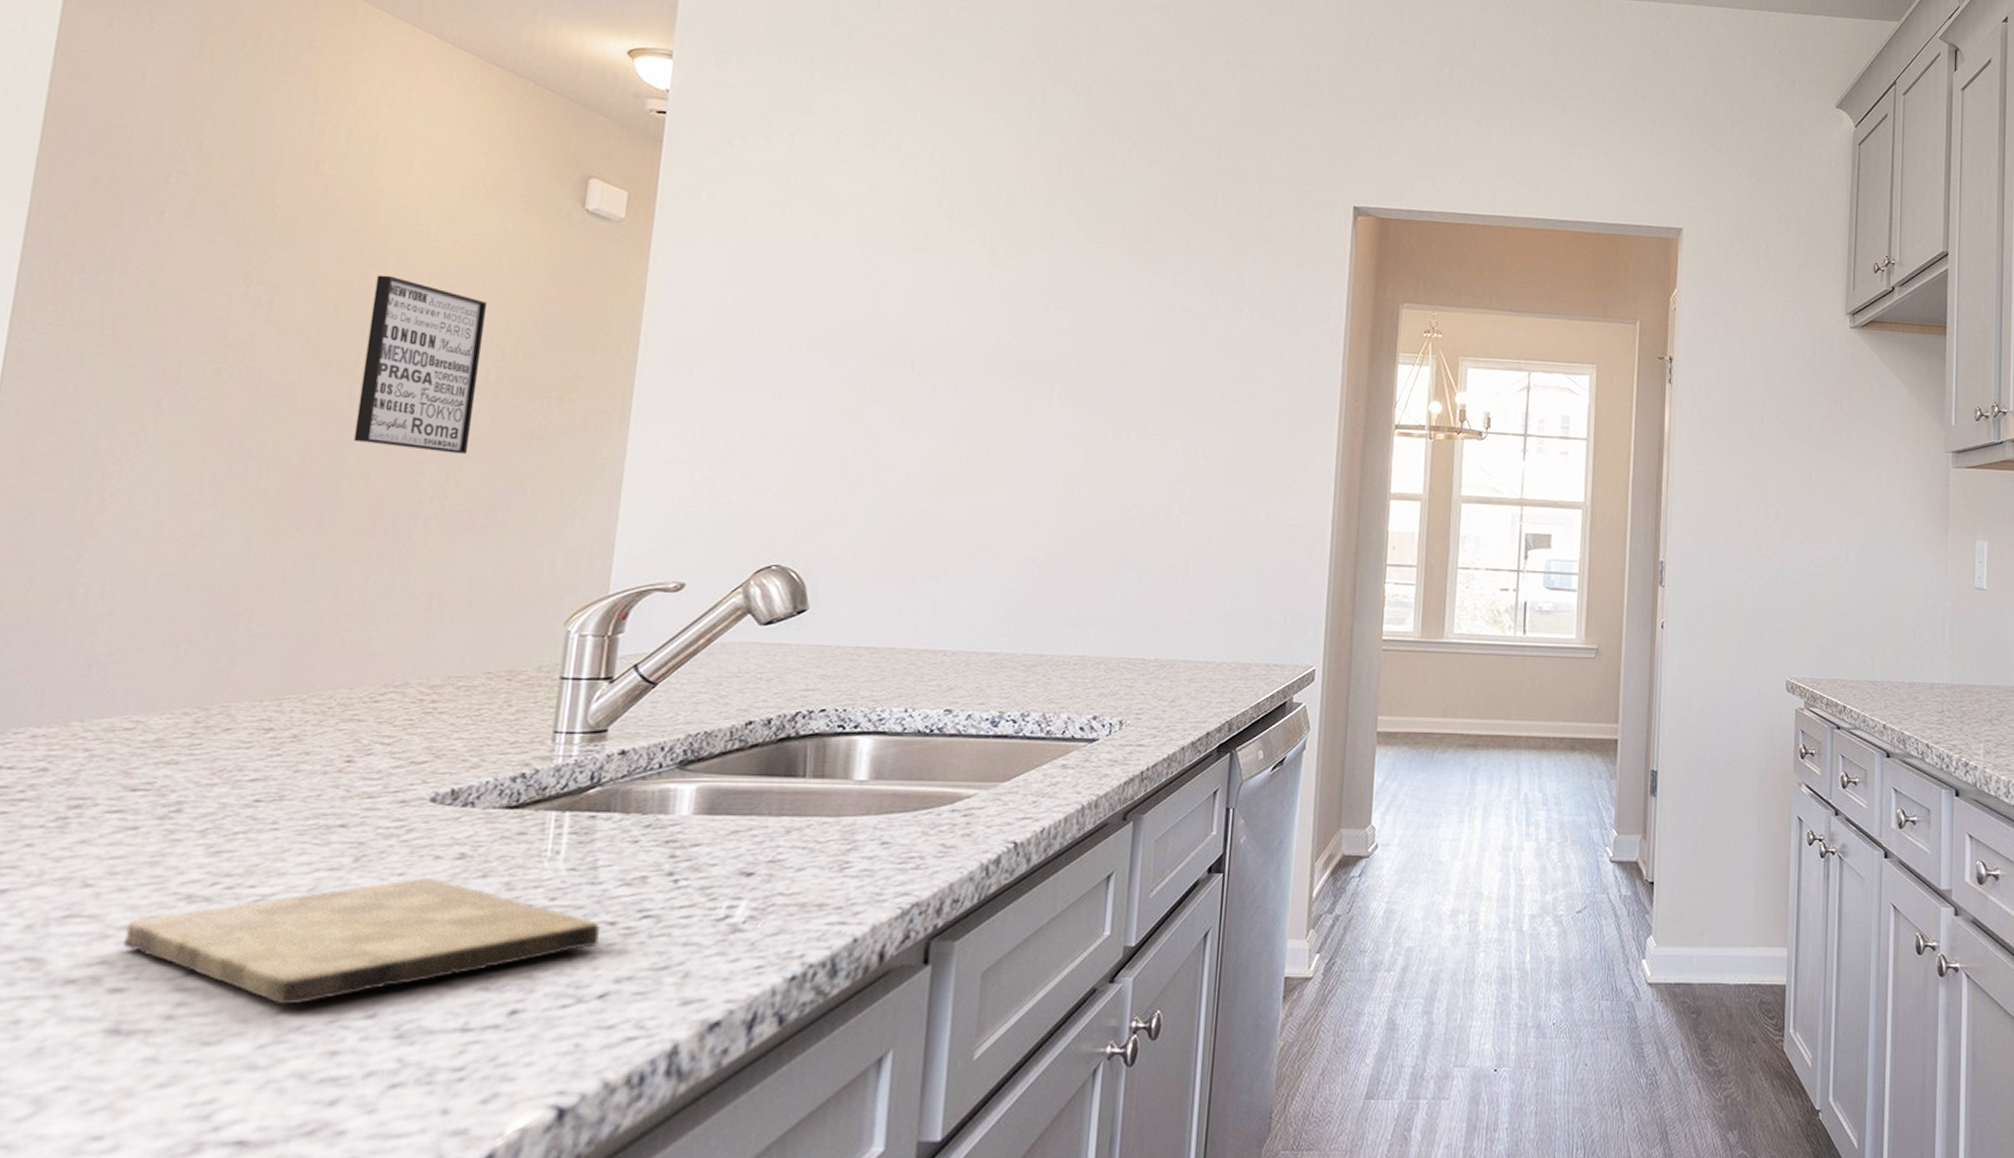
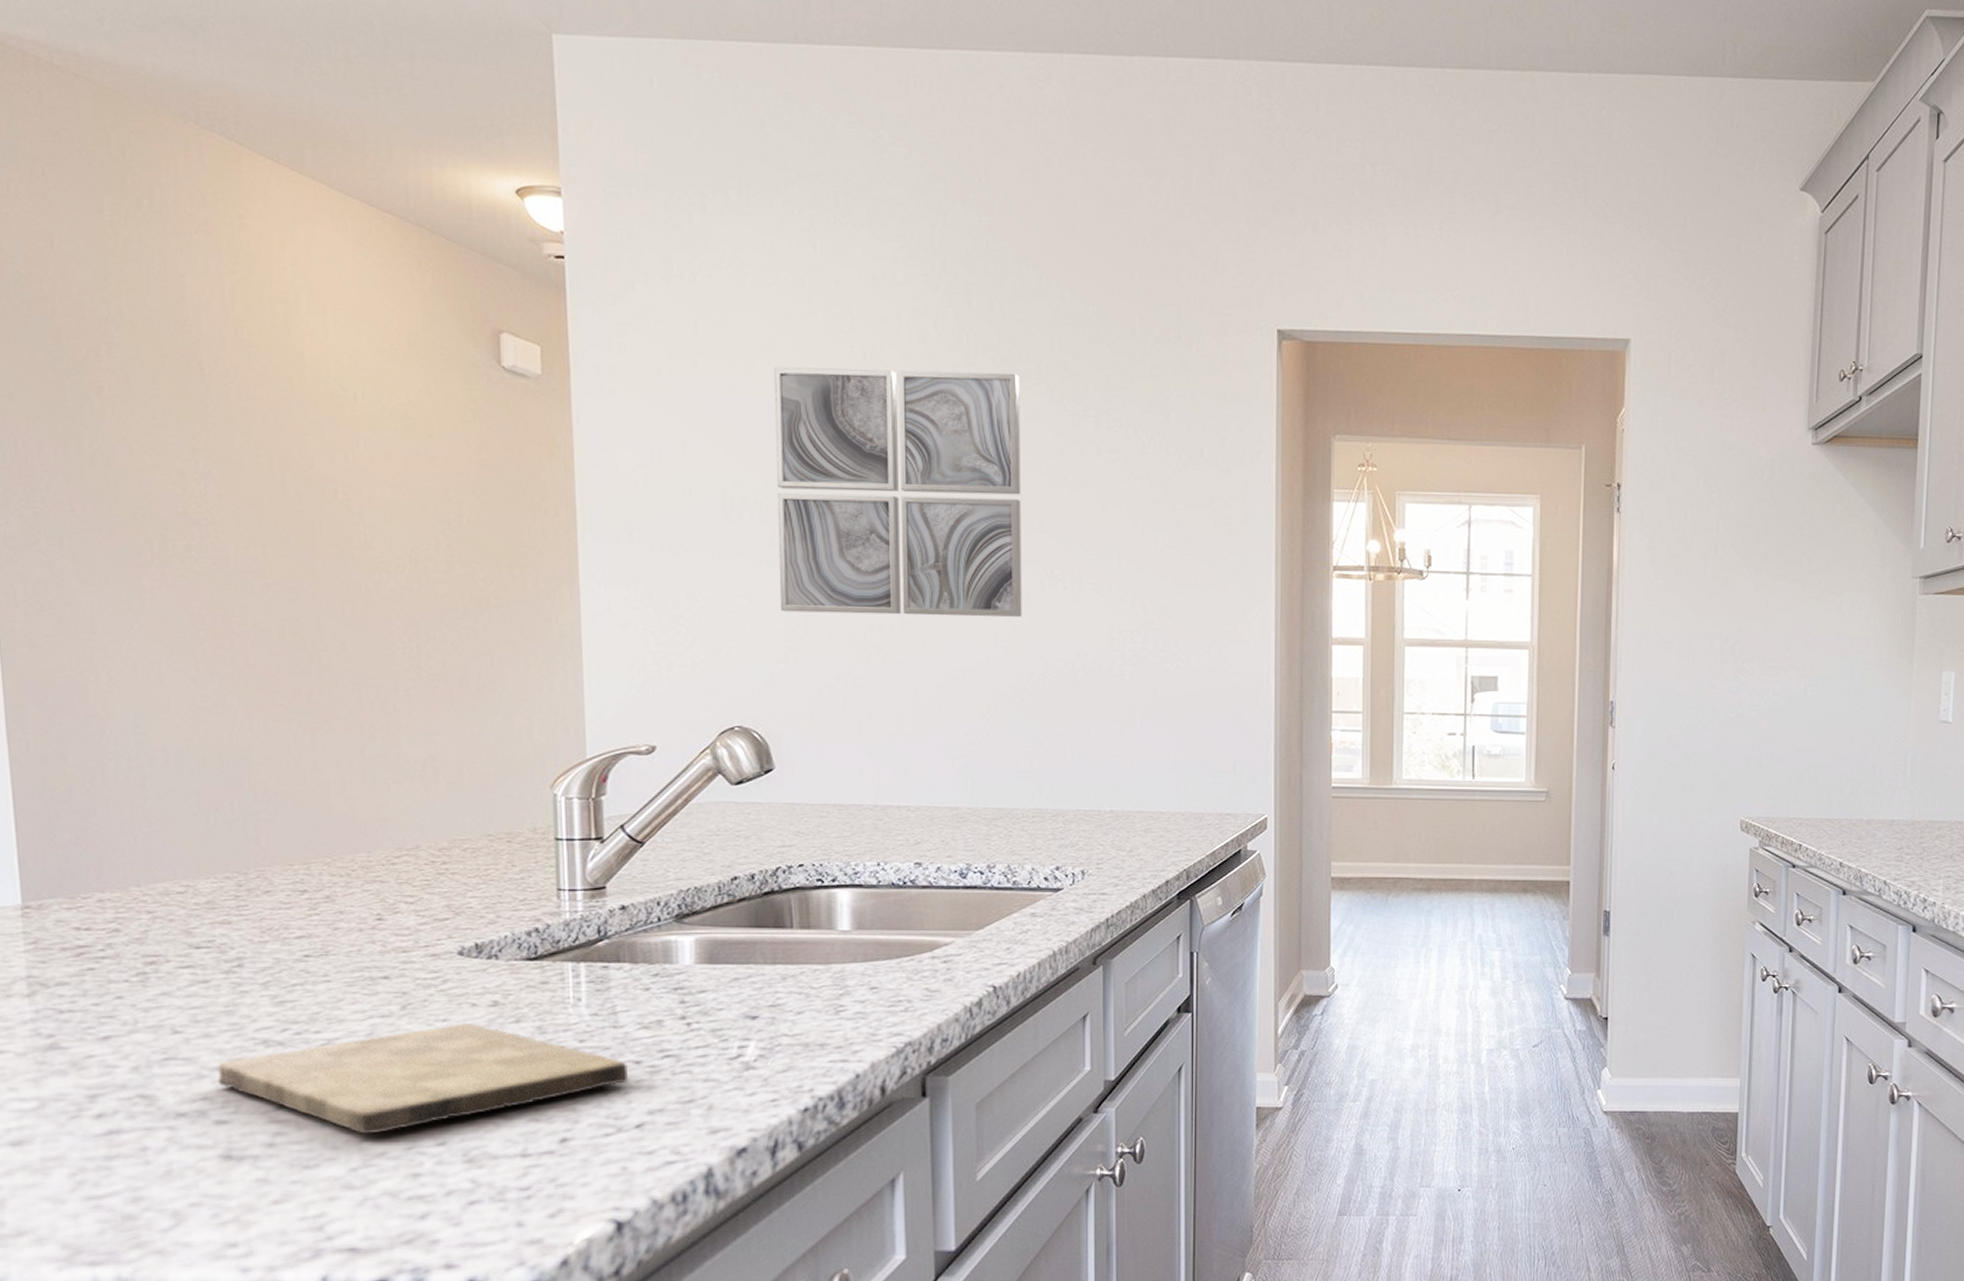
wall art: present [353,275,488,454] -> none [315,444,433,624]
wall art: none [837,220,1102,464] -> present [774,366,1022,617]

